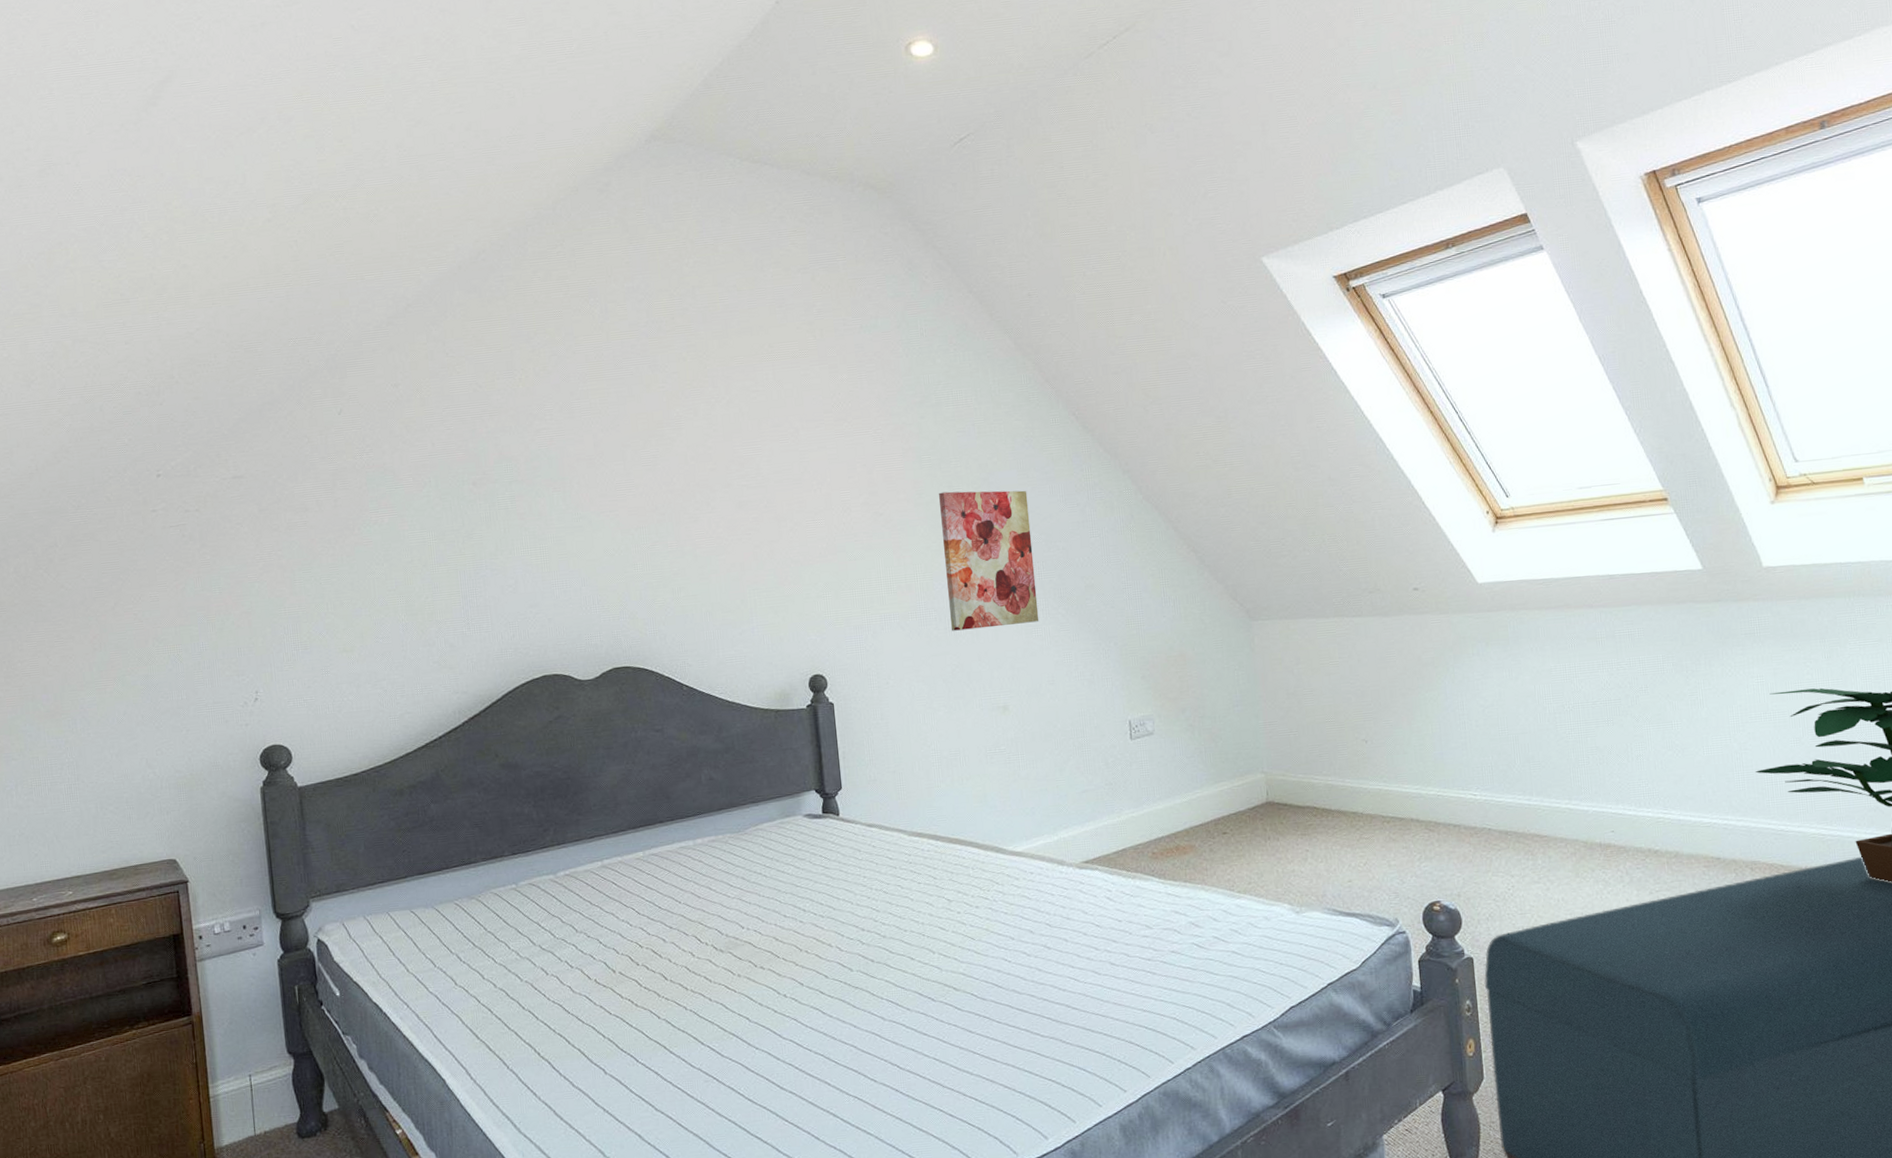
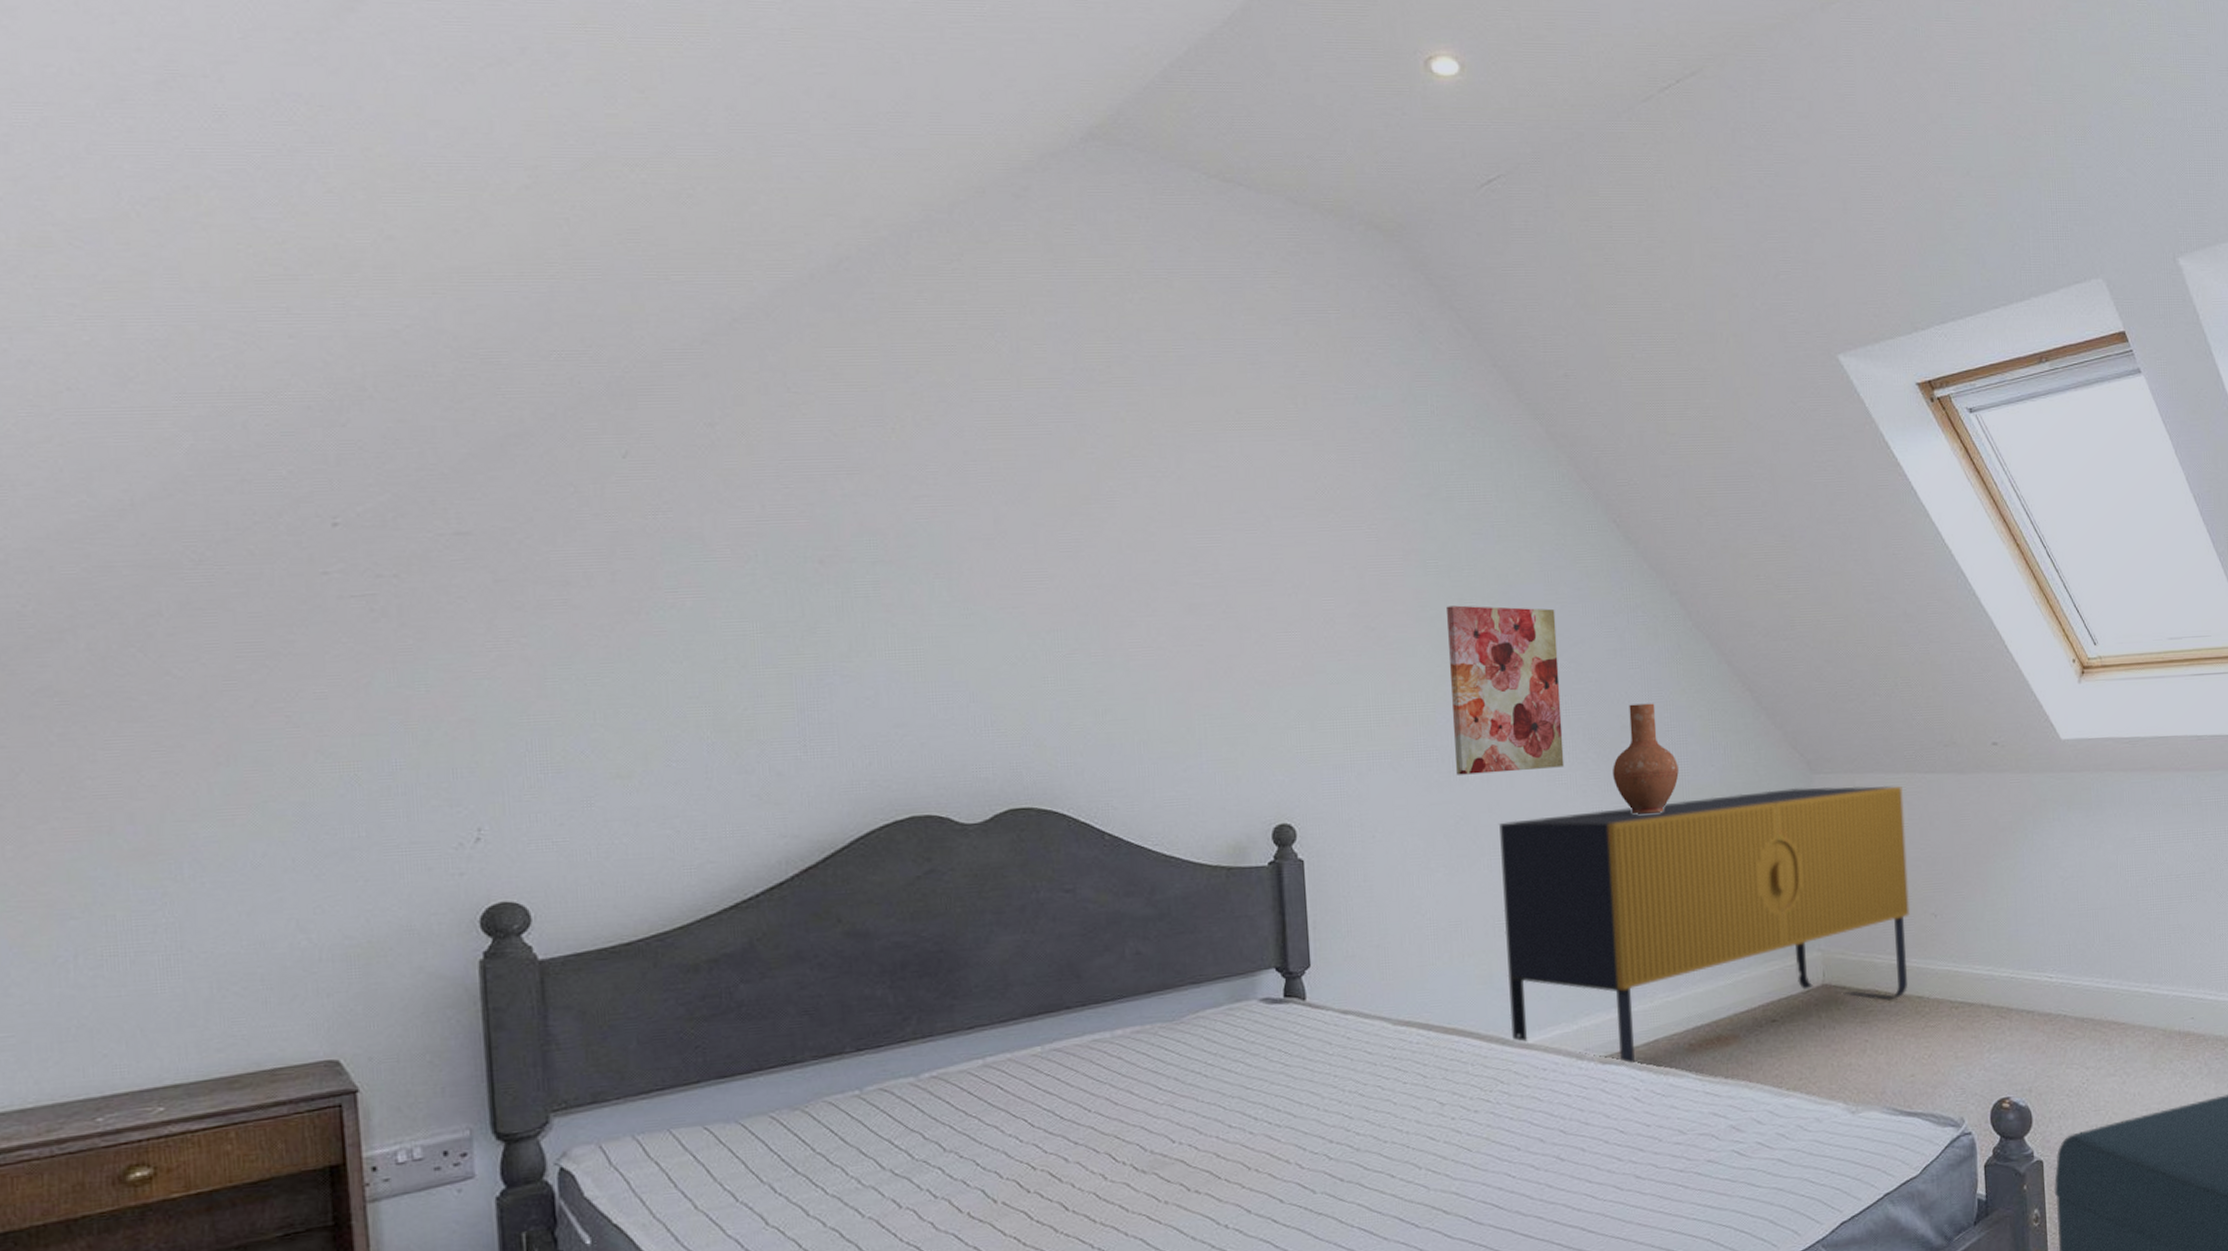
sideboard: none [986,629,1343,869] -> present [1498,785,1910,1064]
vase: none [1079,565,1136,660] -> present [1613,703,1679,815]

